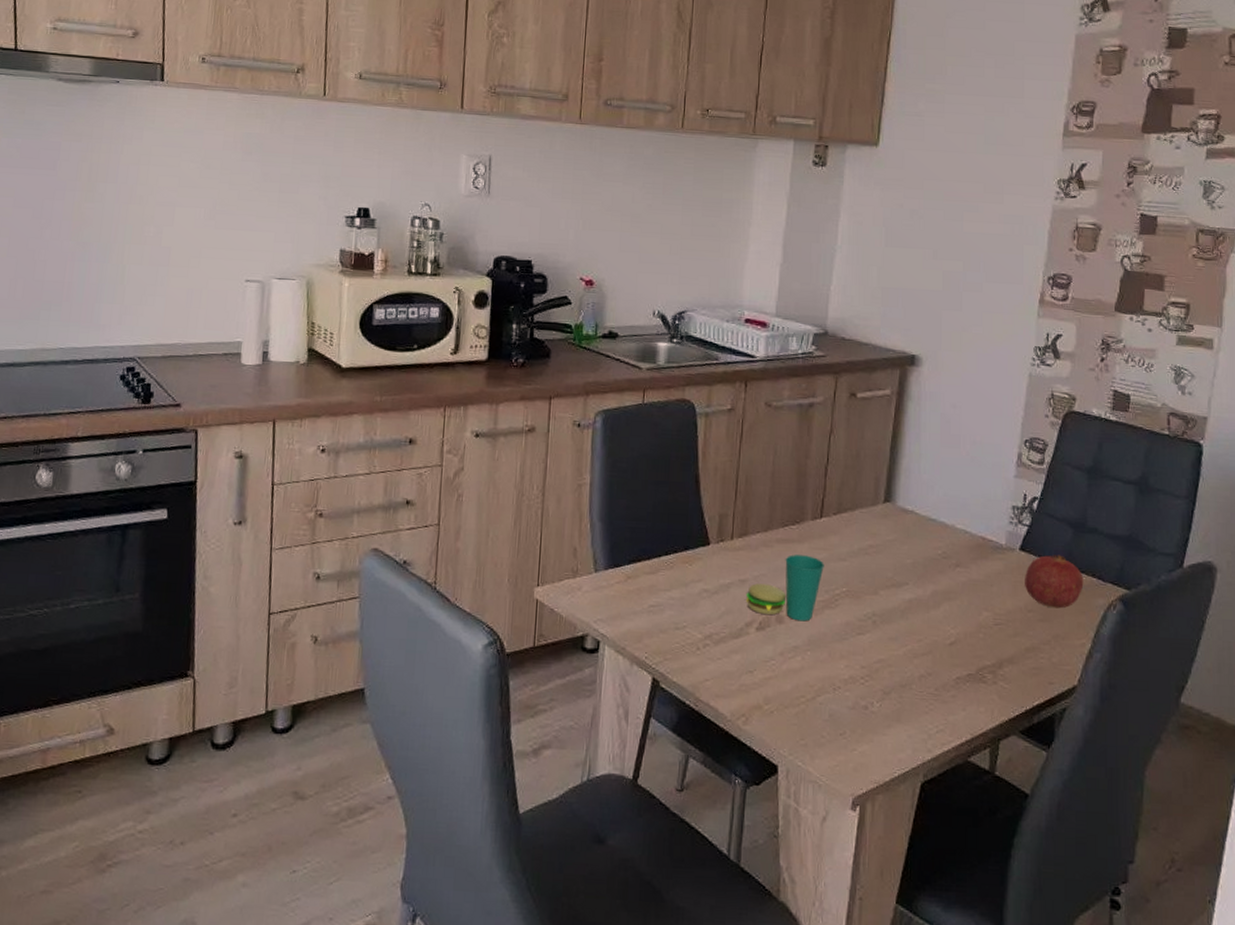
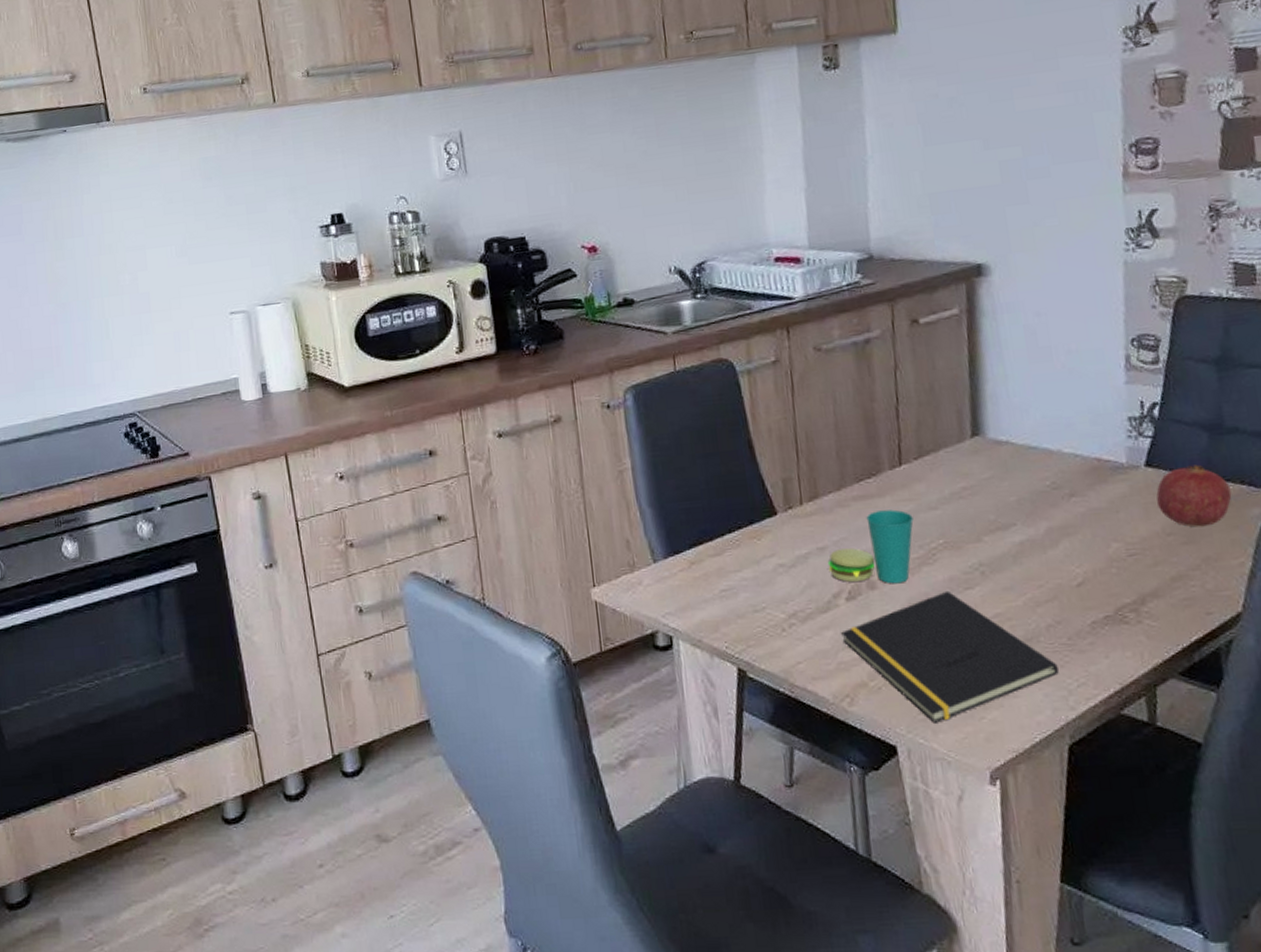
notepad: none [747,633,923,750] -> present [841,590,1059,723]

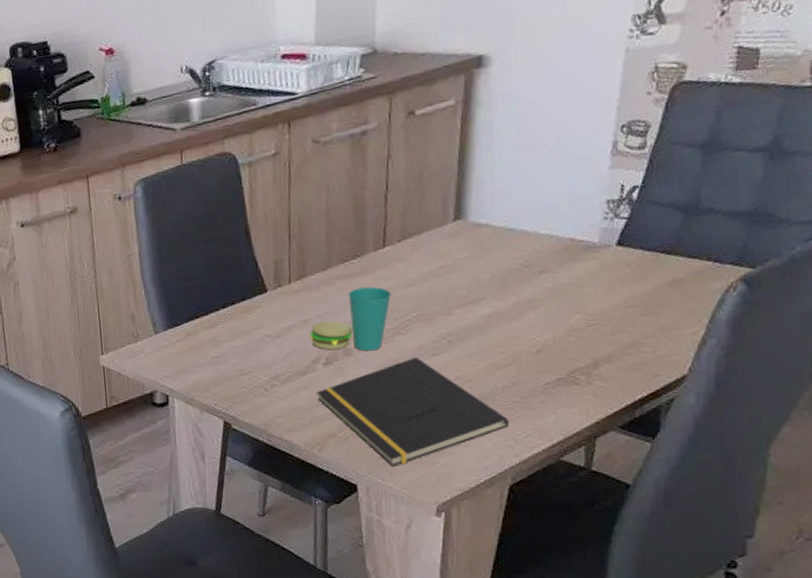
fruit: present [1156,464,1232,527] -> none [623,243,696,300]

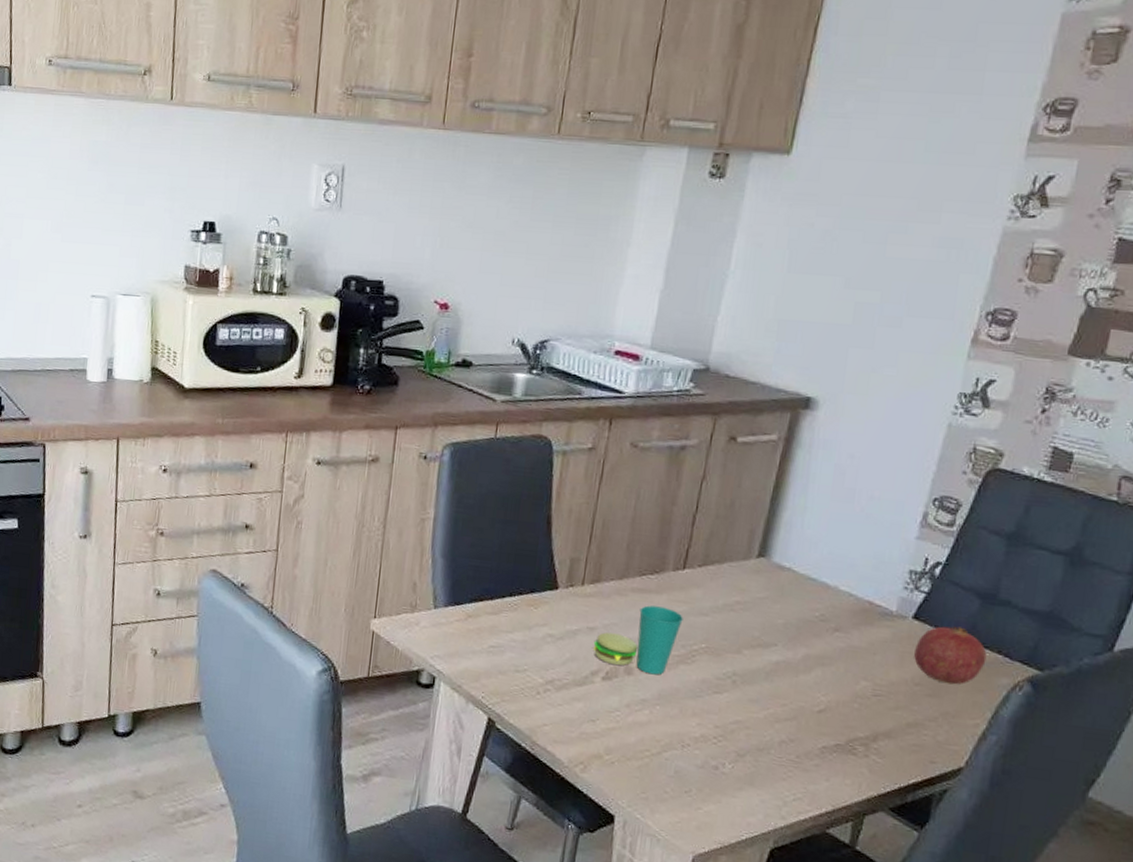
notepad: present [317,356,509,467] -> none [589,690,780,804]
fruit: none [623,243,696,300] -> present [914,626,987,685]

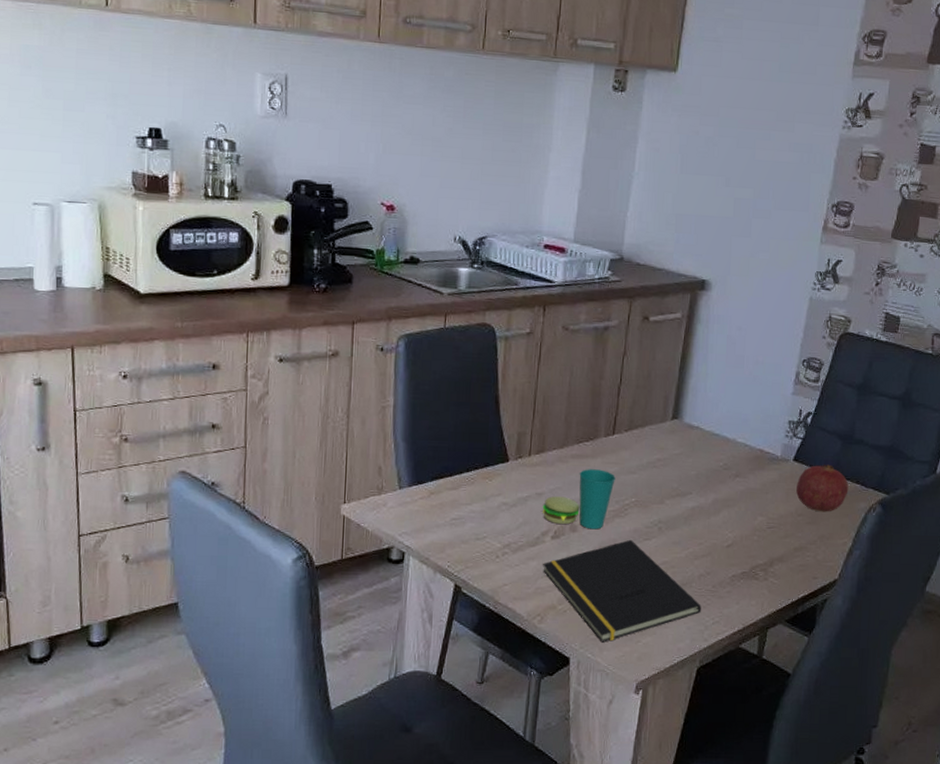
notepad: none [589,690,780,804] -> present [543,539,701,643]

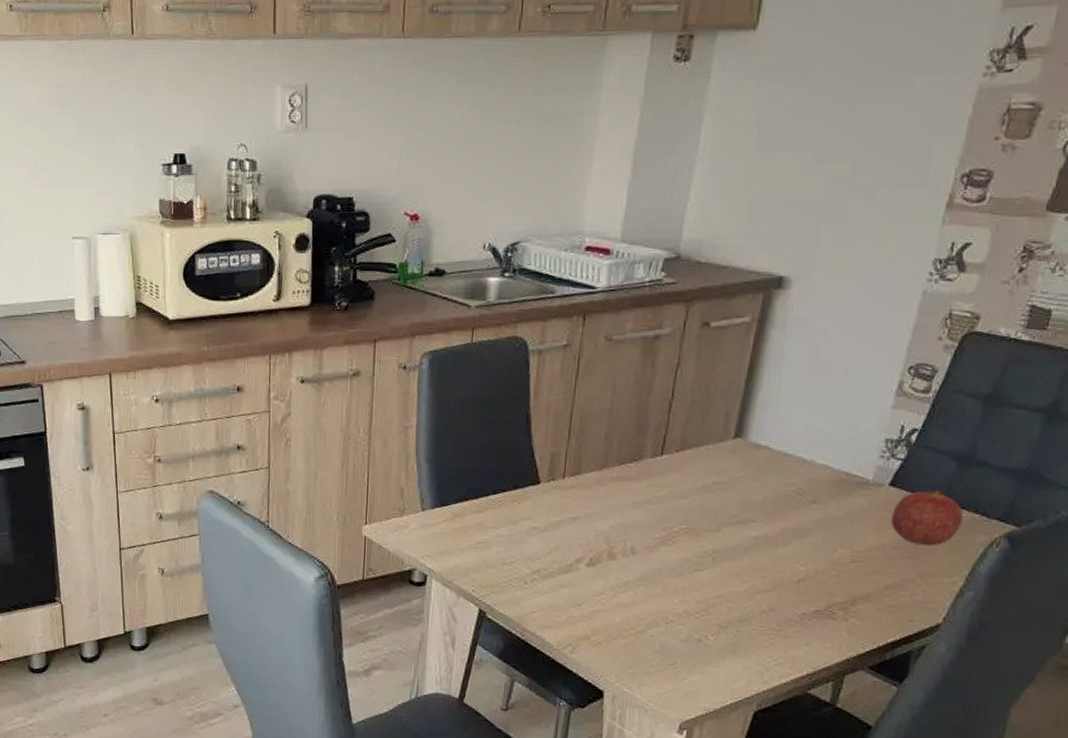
cup: present [542,469,616,530] -> none [576,492,663,558]
notepad: present [543,539,701,643] -> none [576,569,762,678]

